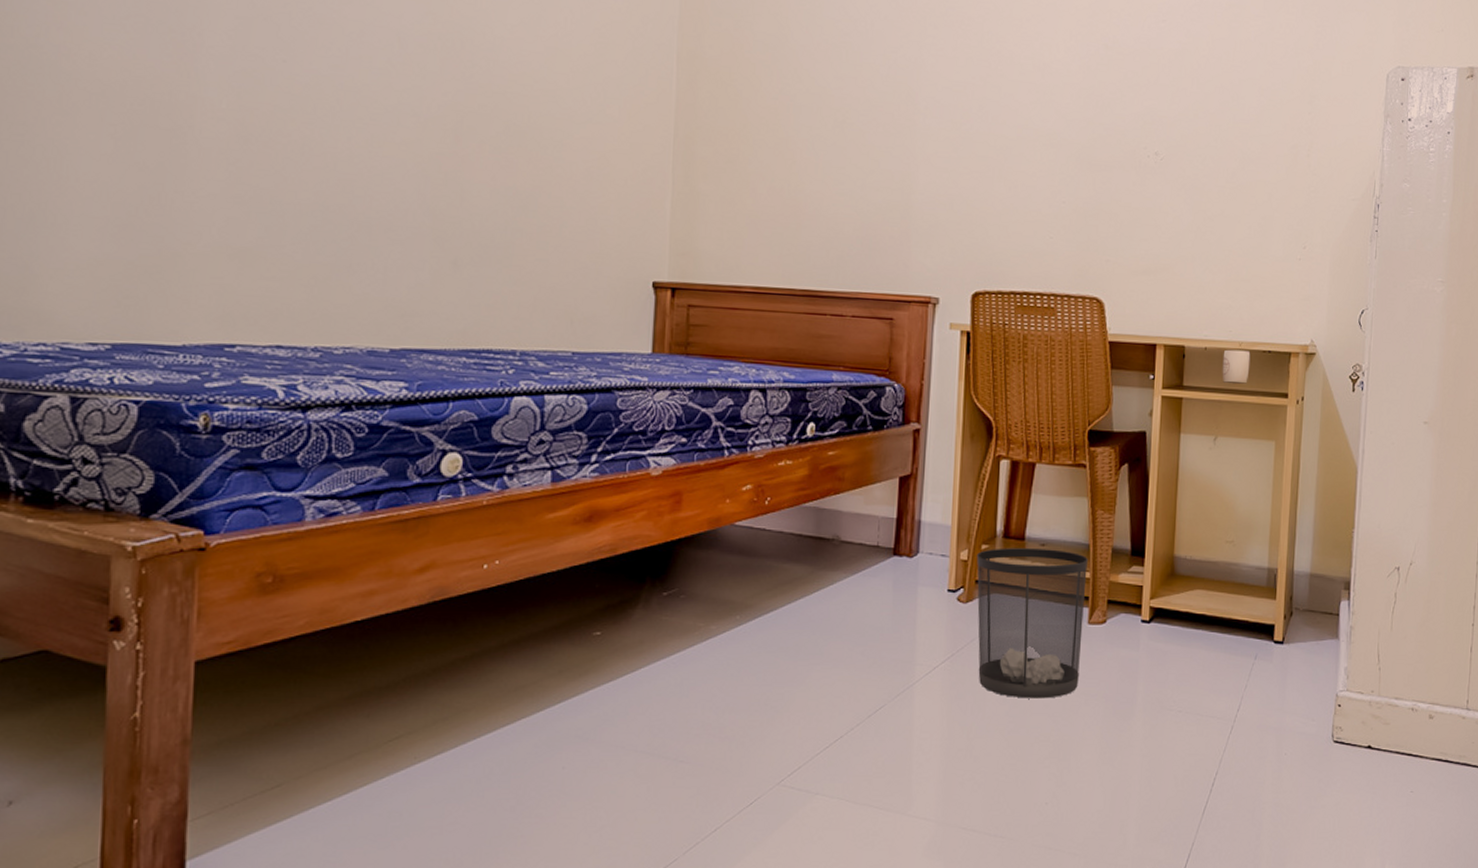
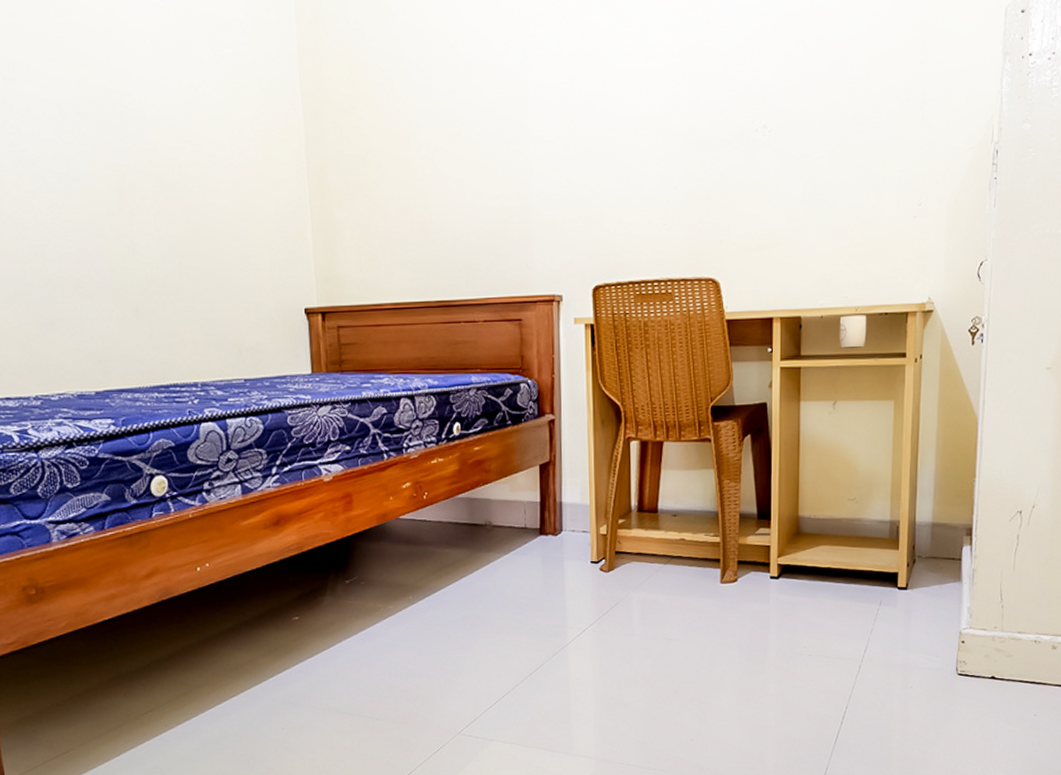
waste bin: present [976,548,1089,699] -> none [614,518,718,652]

